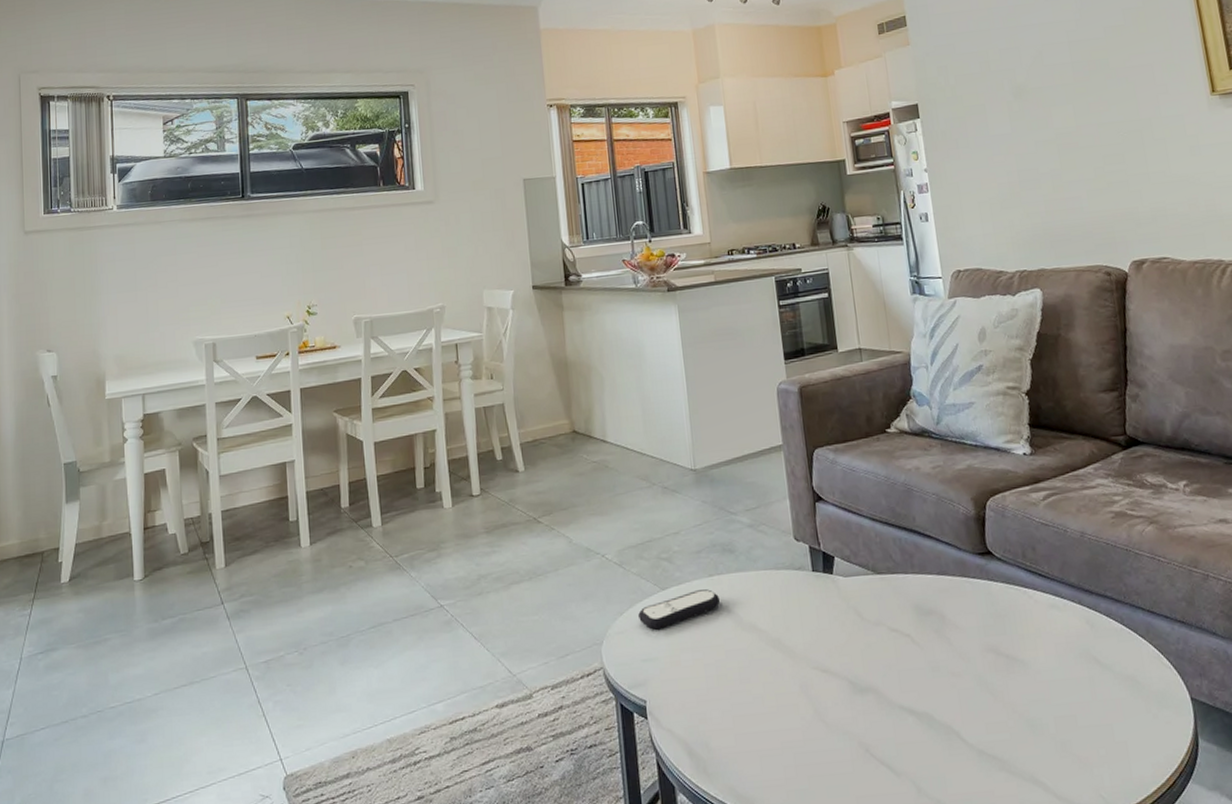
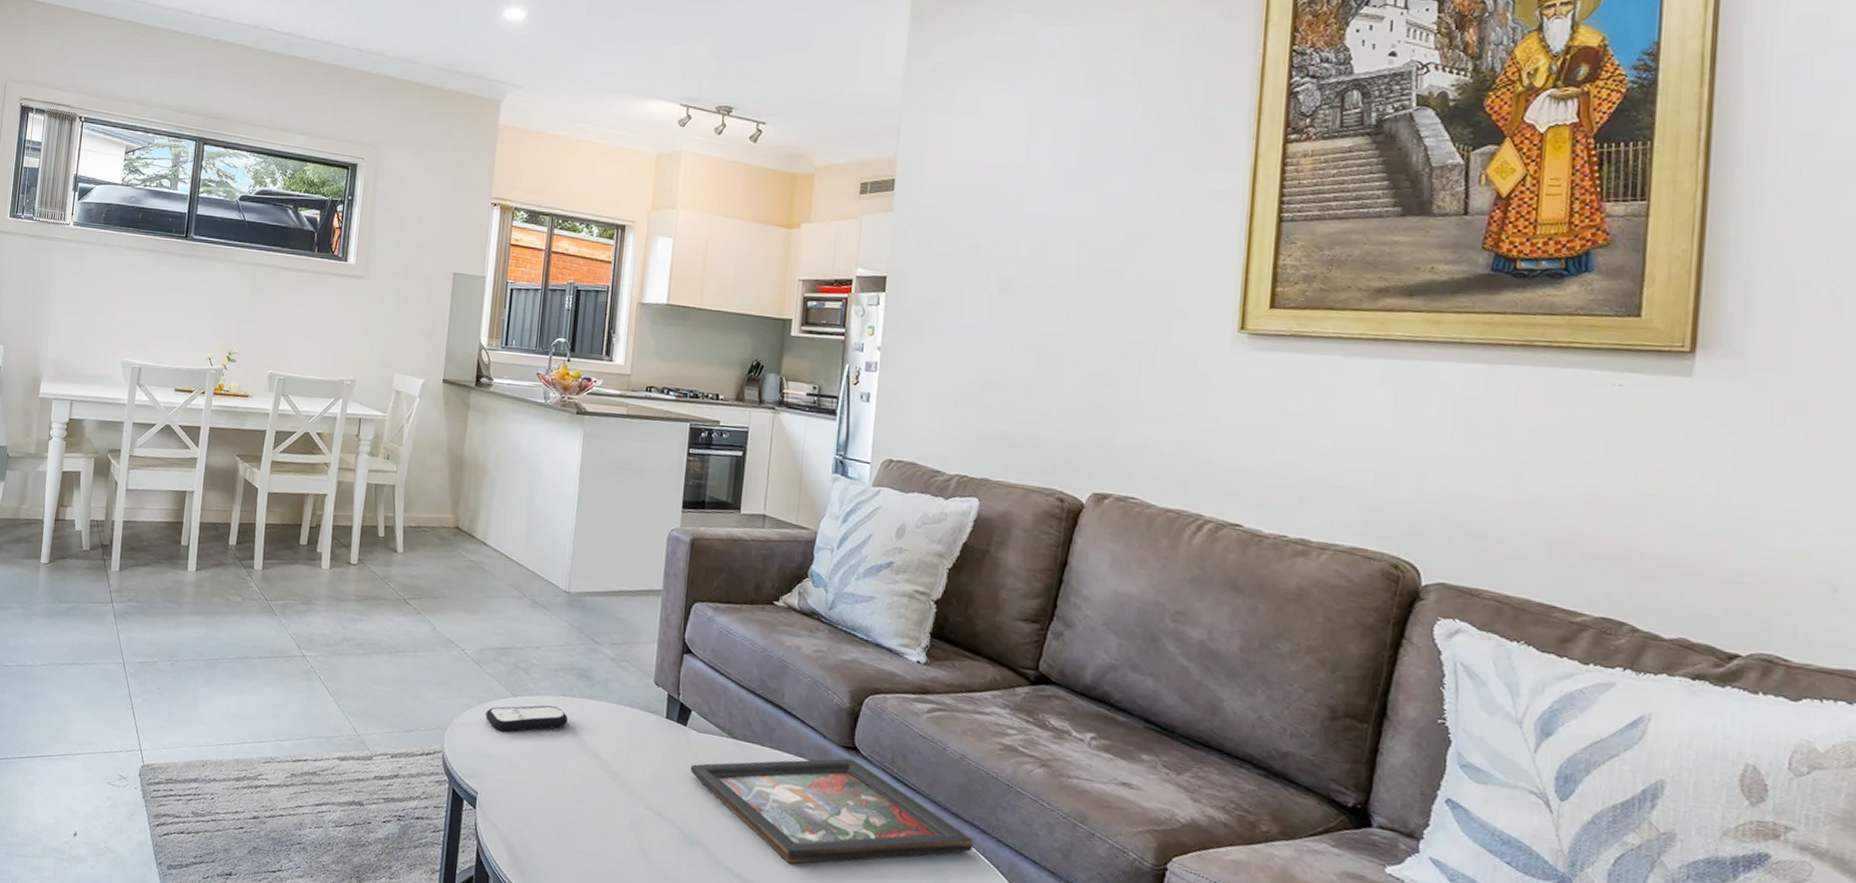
decorative tray: none [844,563,1111,684] -> present [690,758,973,864]

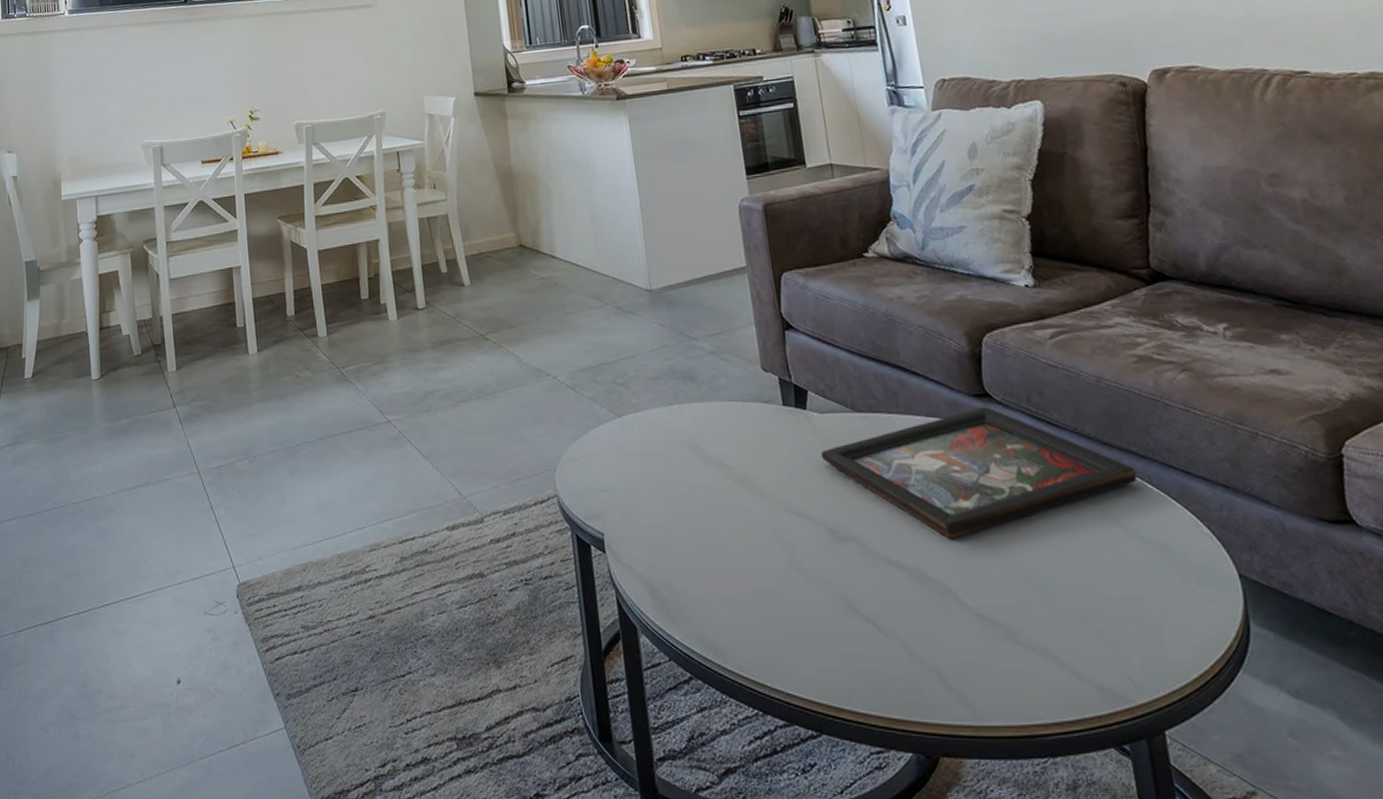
remote control: present [485,705,569,732] -> none [593,419,682,459]

